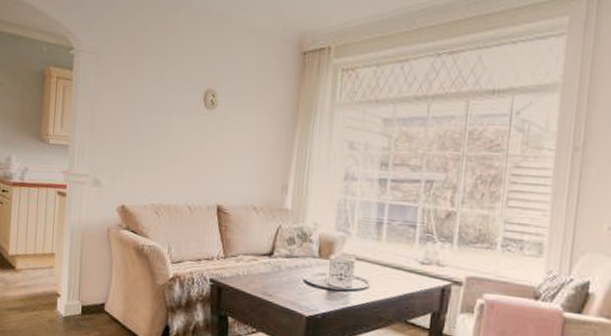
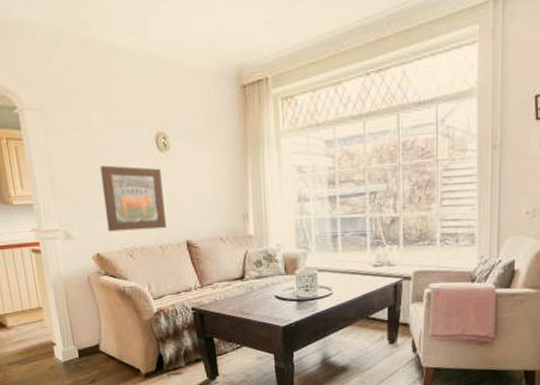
wall art: none [138,115,204,189] -> present [100,165,166,232]

